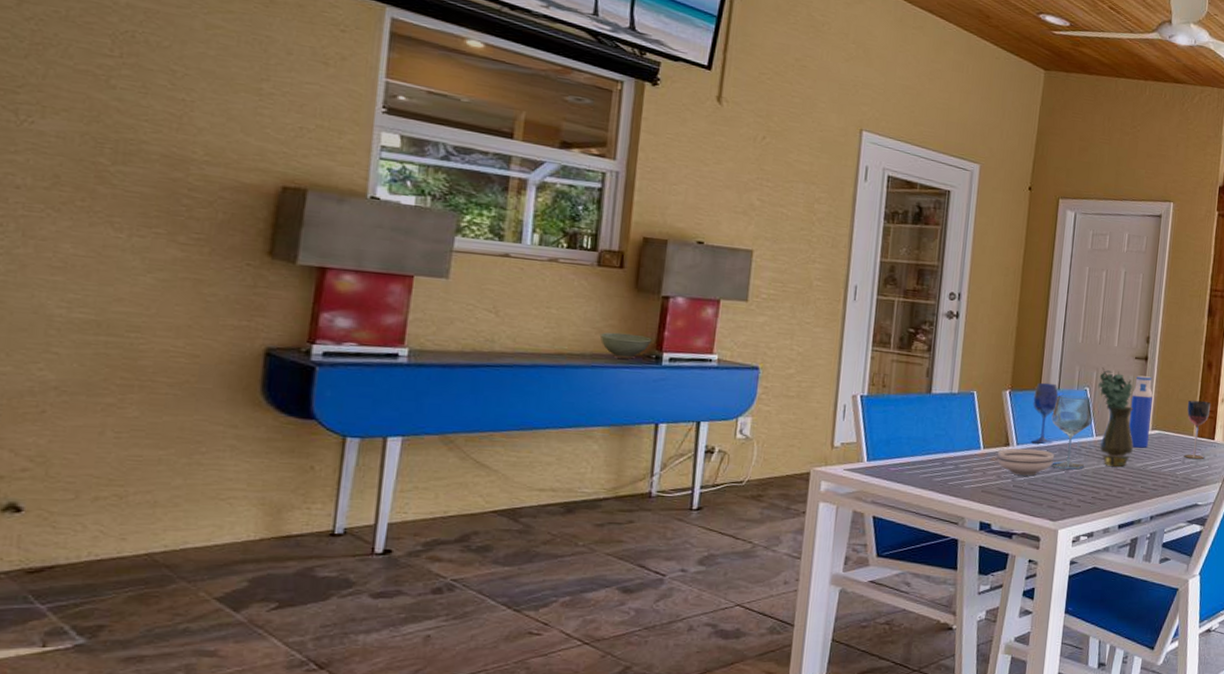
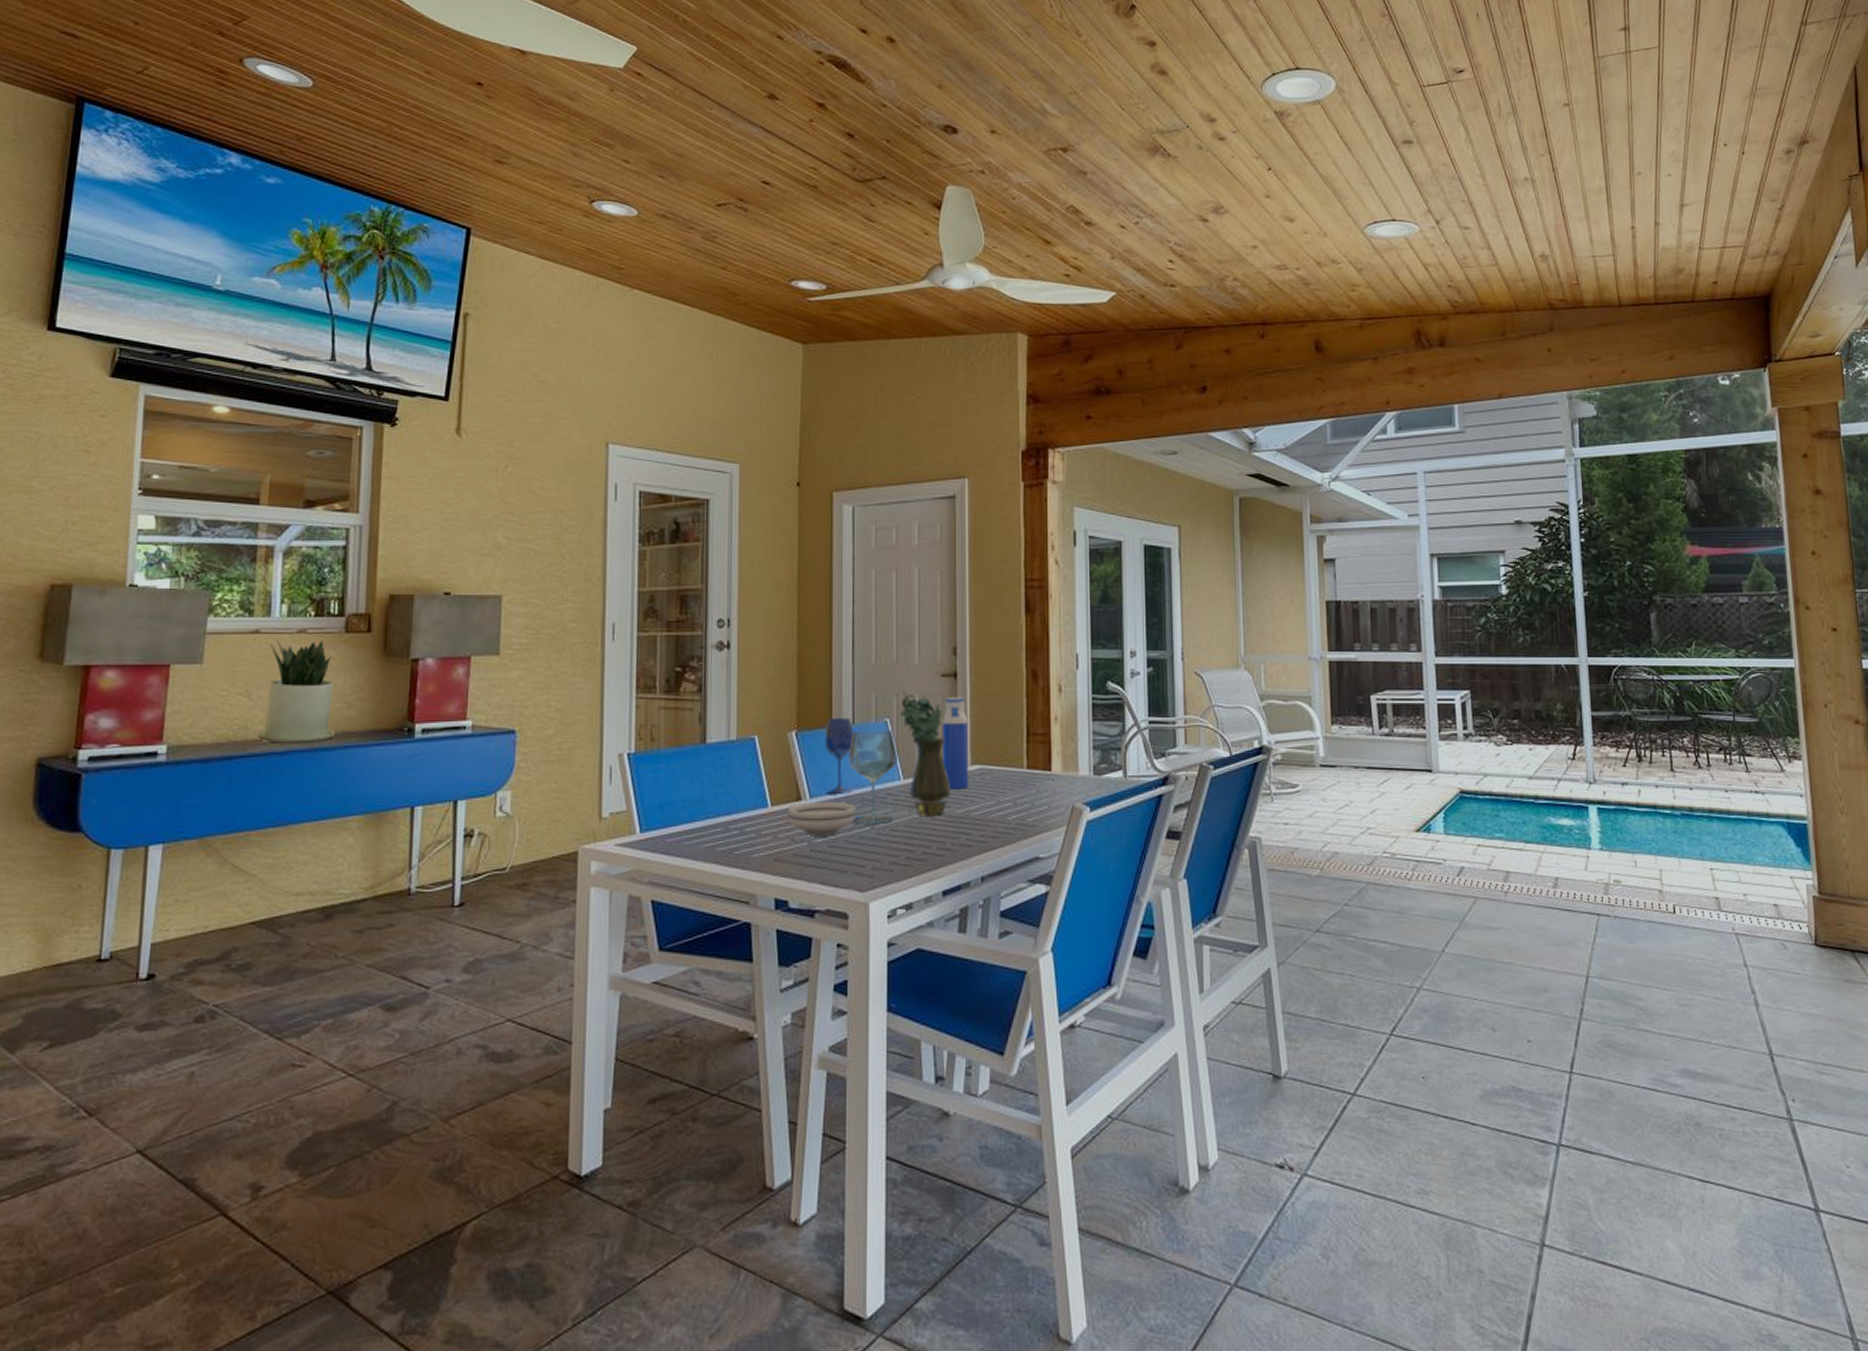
planter: none [503,265,585,360] -> present [257,640,335,743]
bowl: present [599,332,652,359] -> none [350,705,404,735]
wineglass: present [1184,400,1211,459] -> none [1012,722,1042,798]

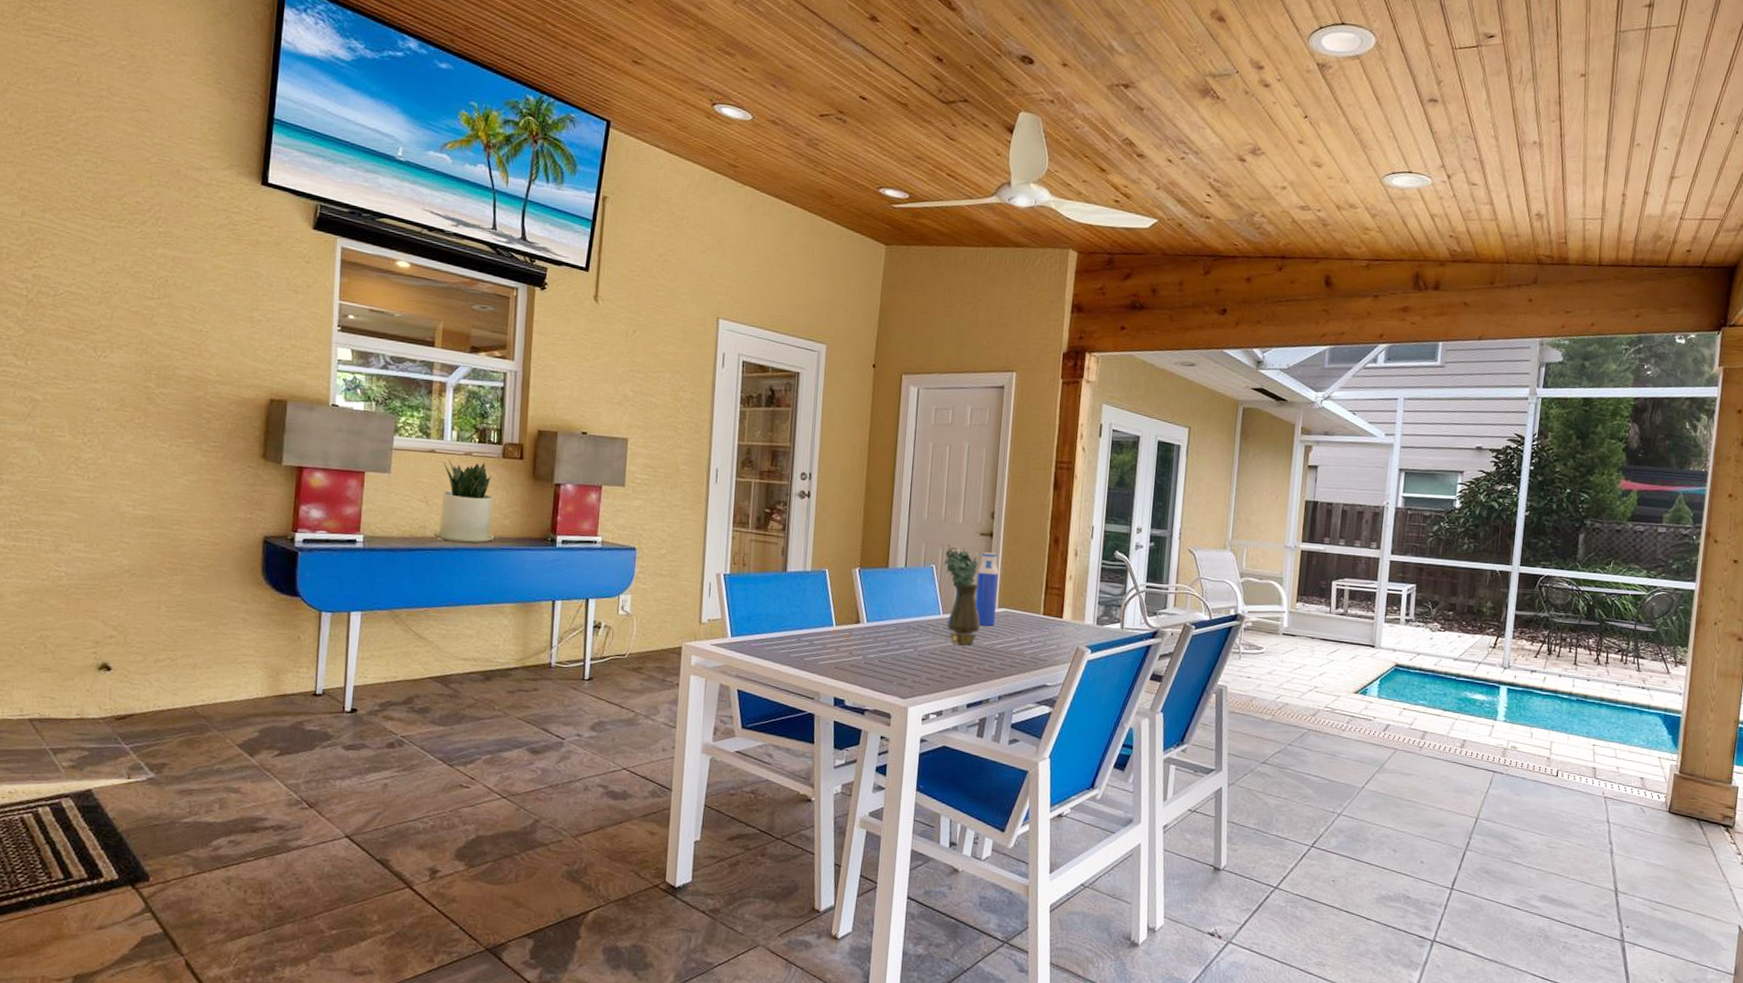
bowl: present [787,801,857,835] -> none [848,625,904,653]
wineglass: present [824,717,854,794] -> none [881,560,906,622]
wine glass: present [848,729,897,824] -> none [899,572,939,648]

